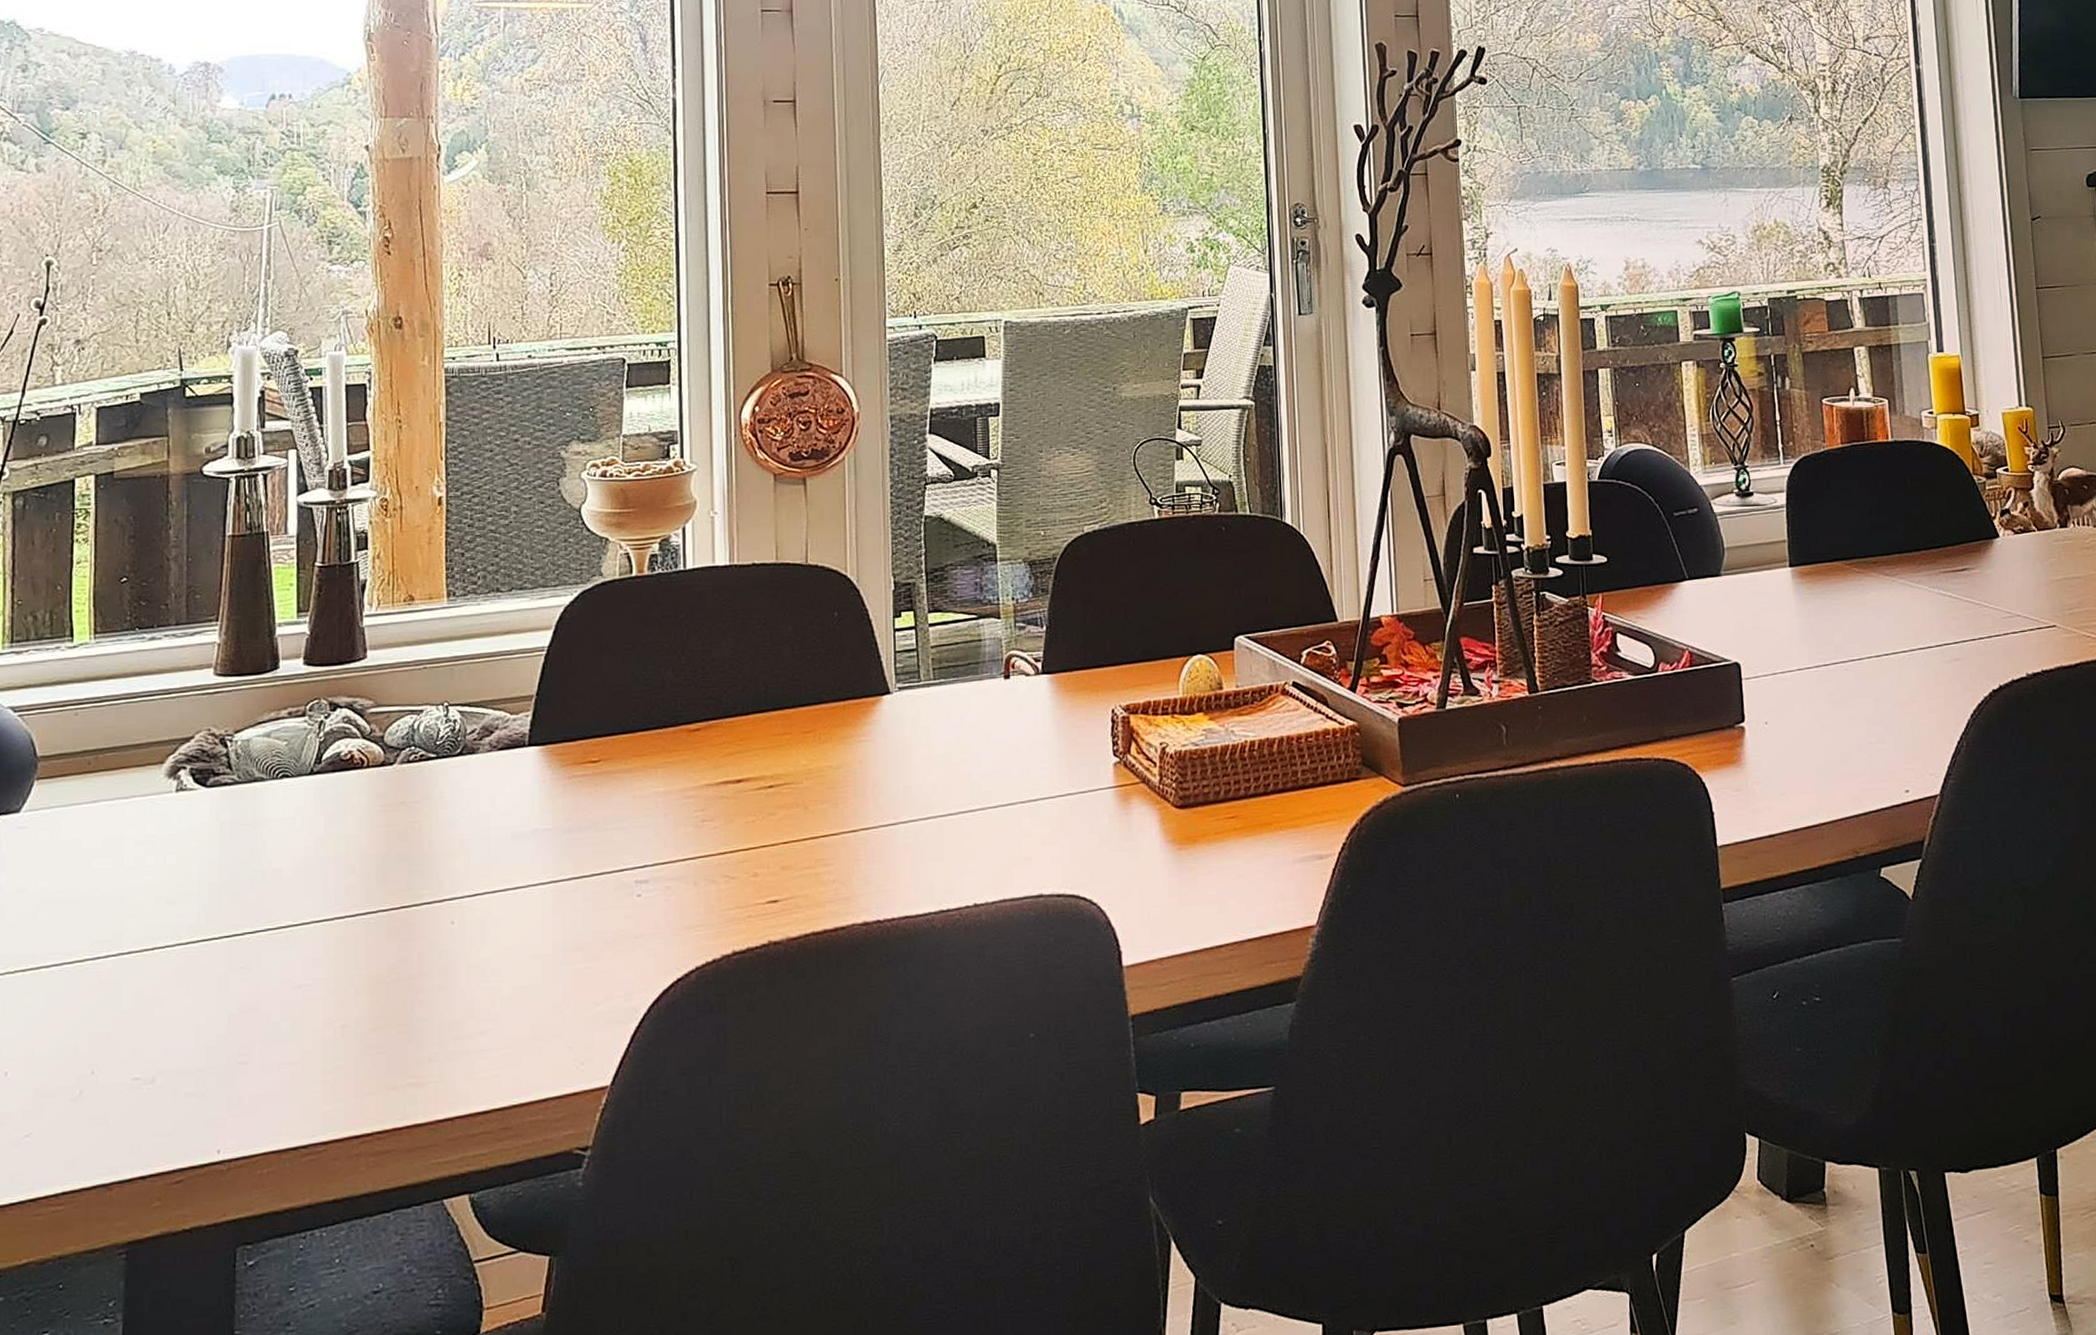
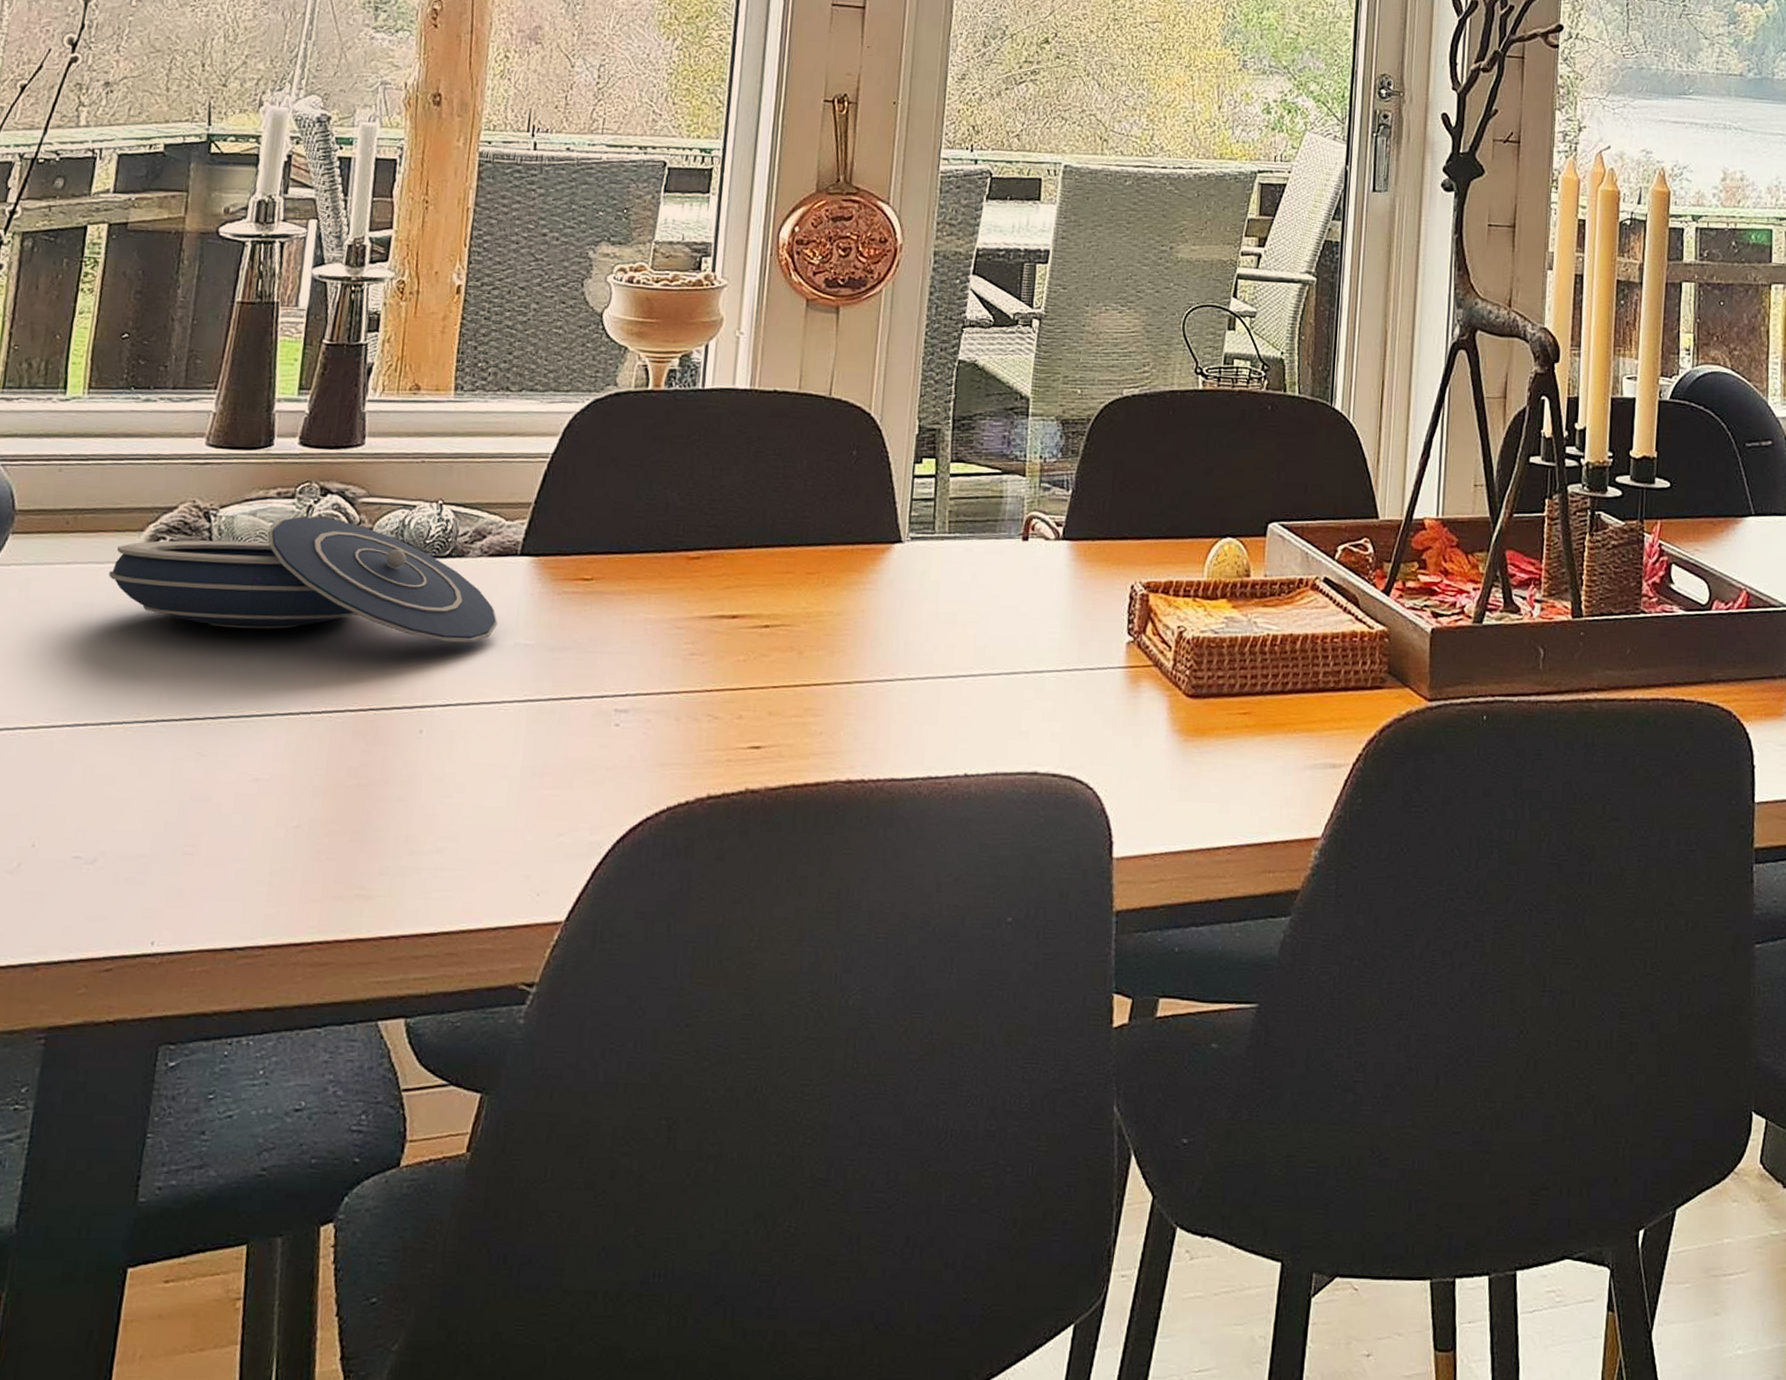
bowl: none [135,731,515,846] -> present [109,516,498,643]

